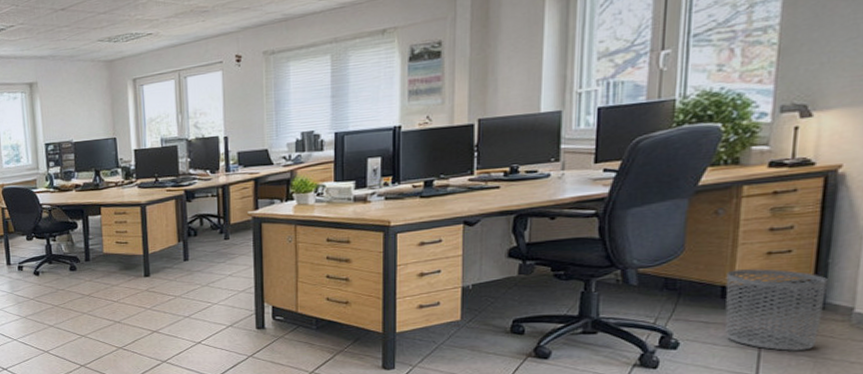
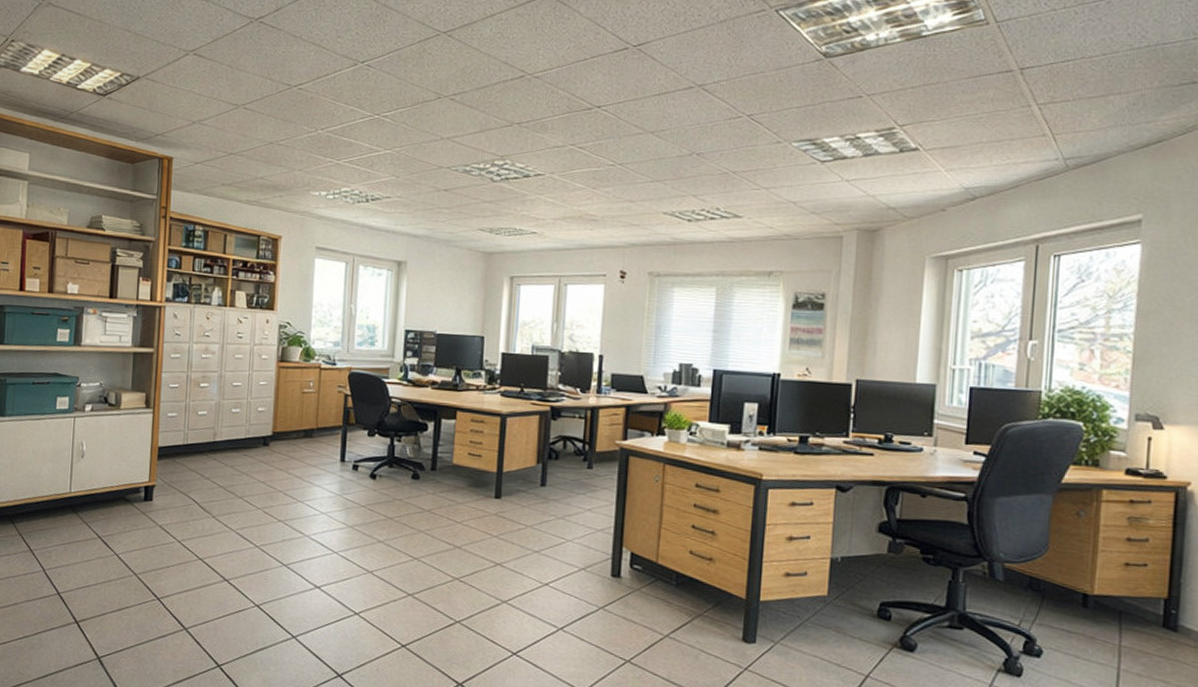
waste bin: present [725,269,828,351] -> none [1086,577,1180,675]

